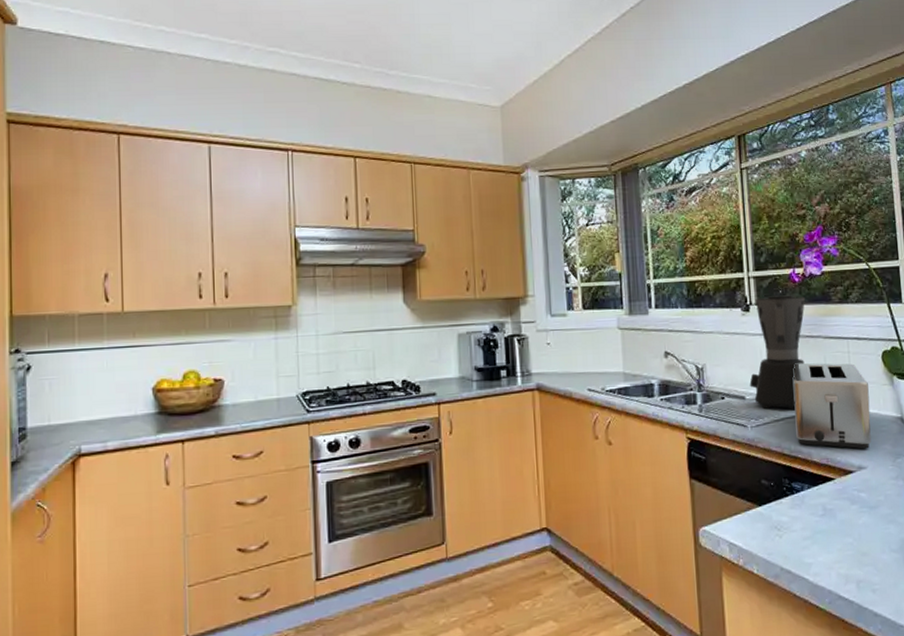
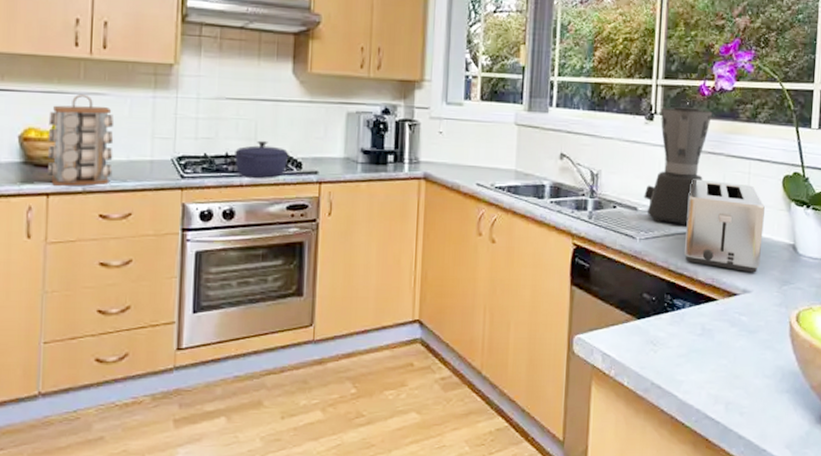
spice rack: none [179,342,242,433] -> present [47,93,115,188]
cooking pot: none [356,368,407,407] -> present [235,140,289,179]

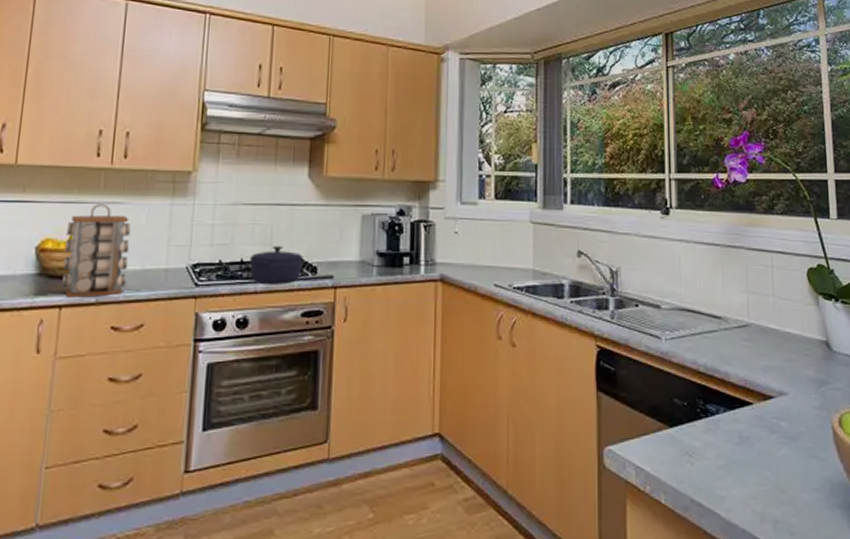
blender: present [644,107,712,226] -> none [666,200,728,323]
toaster: present [683,179,765,273] -> none [712,274,794,373]

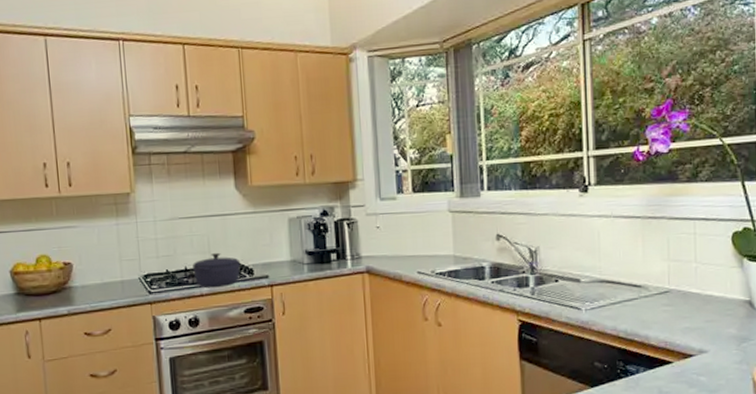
spice rack: present [62,203,131,299] -> none [32,228,91,312]

